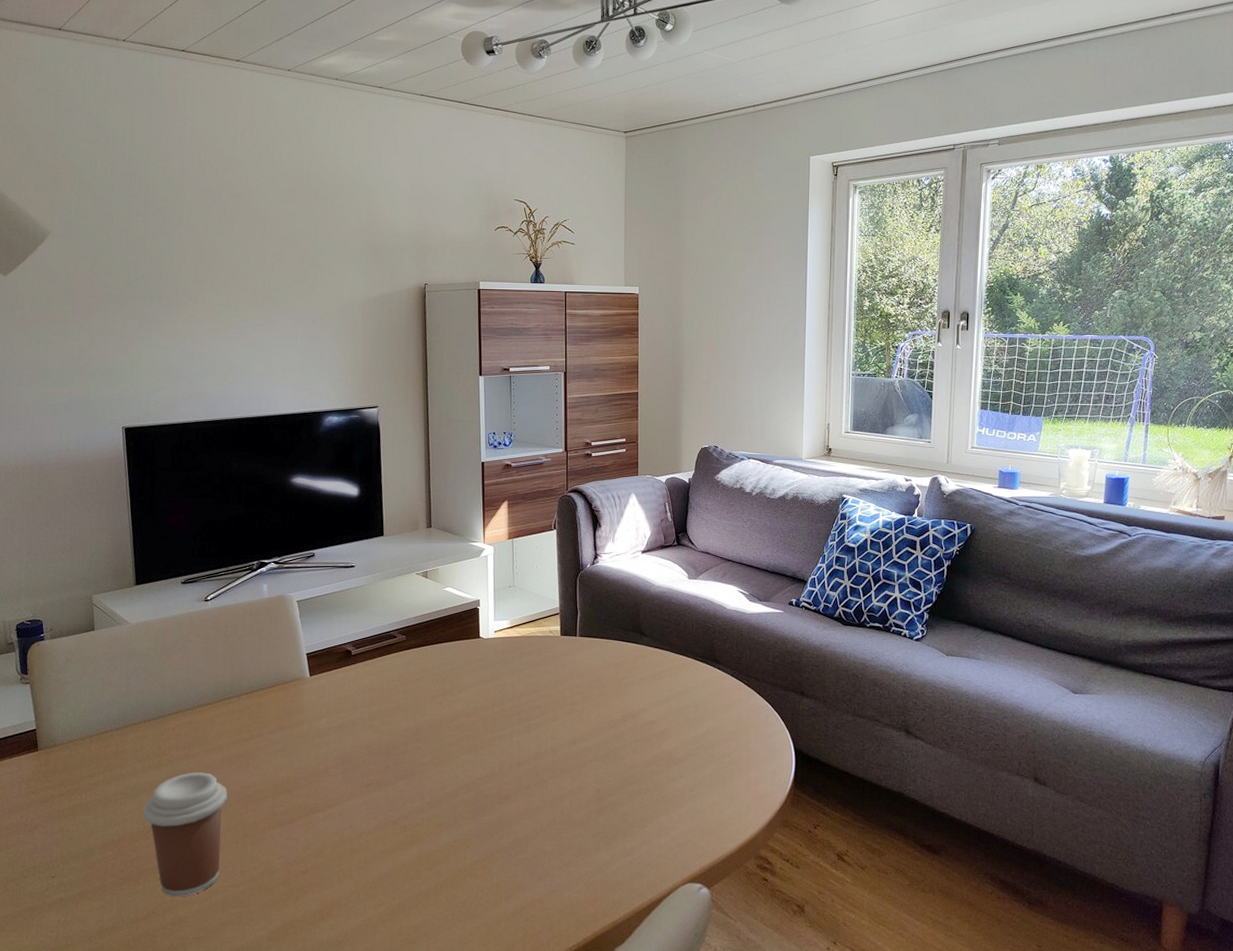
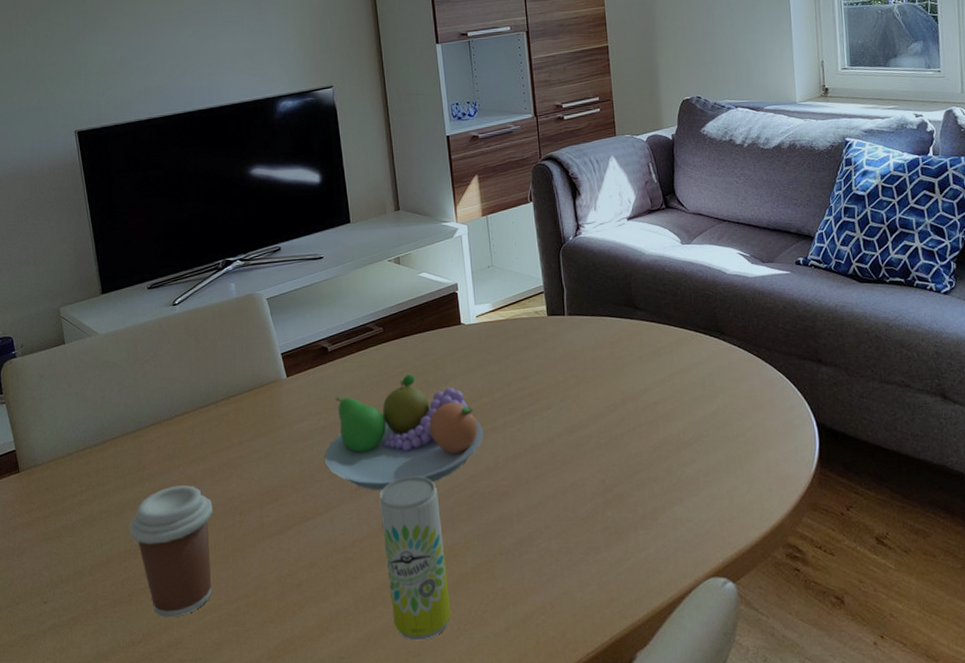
fruit bowl: none [340,680,493,788] -> present [325,373,484,491]
beverage can: none [388,776,447,929] -> present [379,476,452,641]

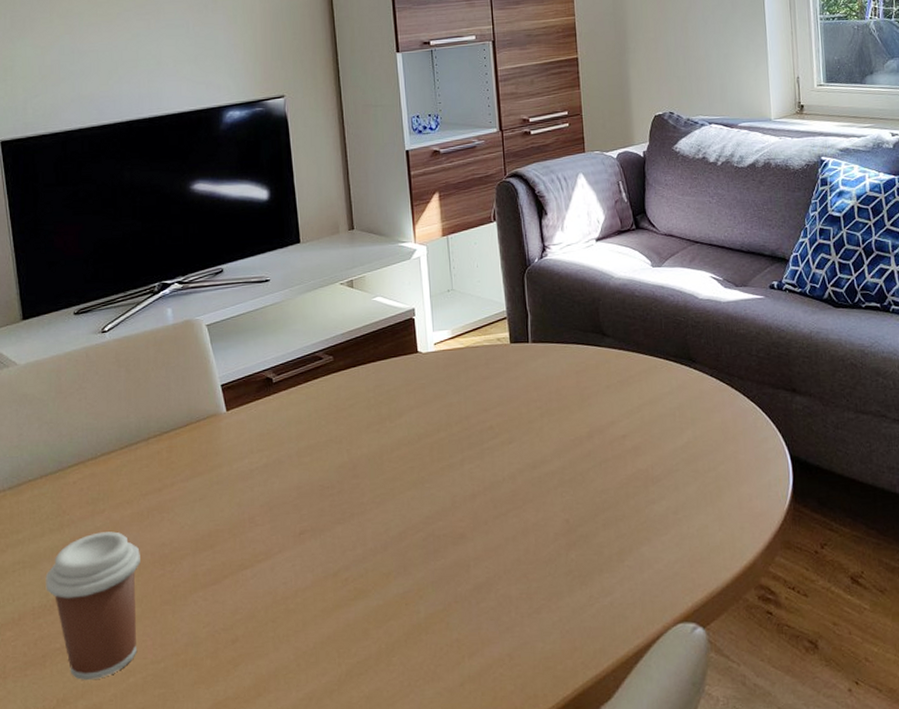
fruit bowl: present [325,373,484,491] -> none [266,405,441,535]
beverage can: present [379,476,452,641] -> none [325,518,402,700]

